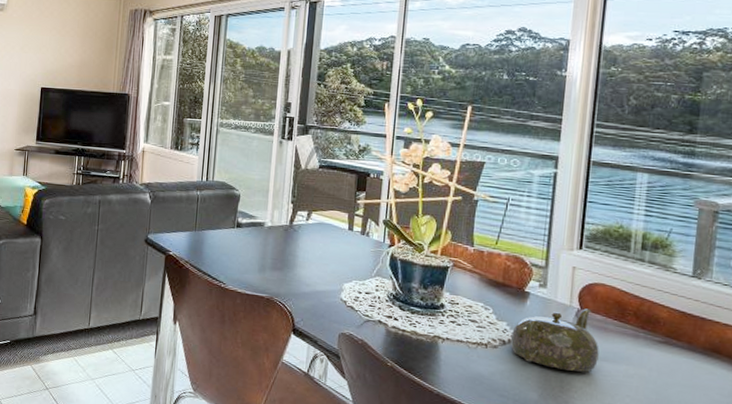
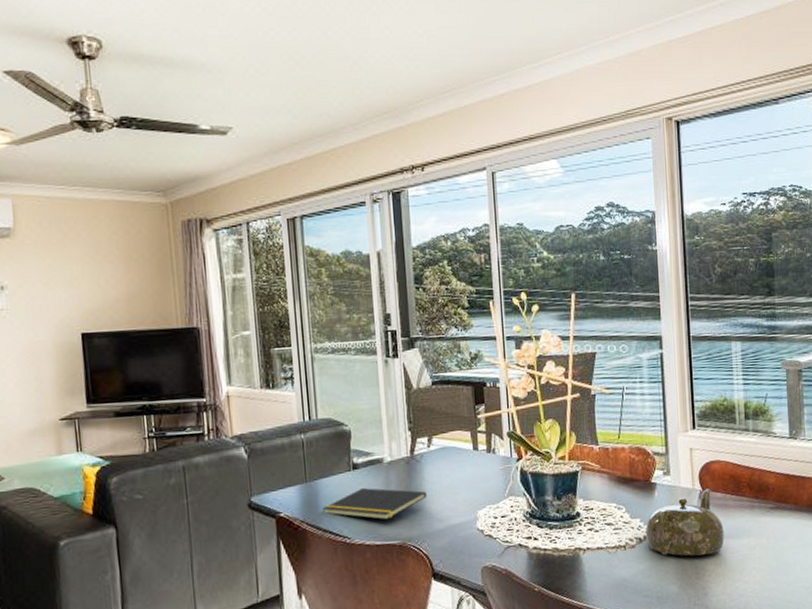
notepad: none [205,244,299,275] -> present [322,487,428,520]

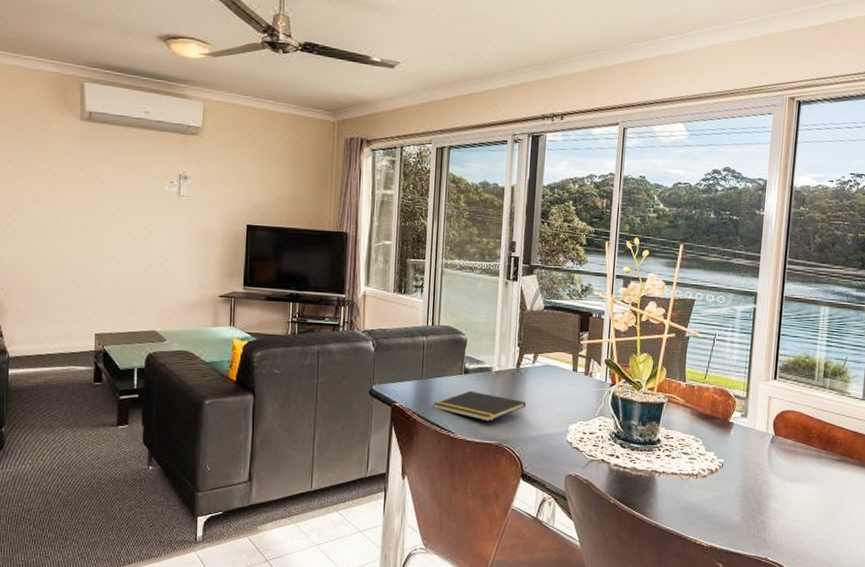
teapot: present [645,488,724,556] -> none [717,434,790,493]

